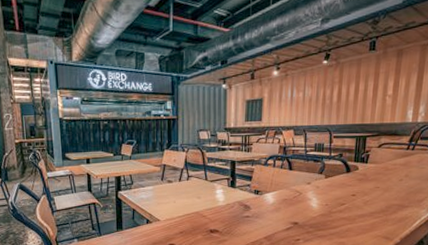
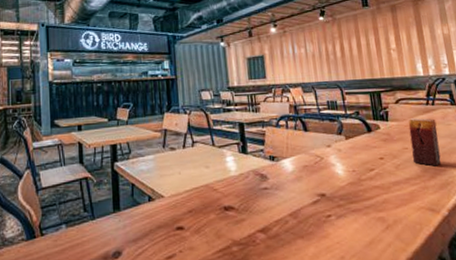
candle: none [381,161,411,203] -> present [408,118,441,166]

